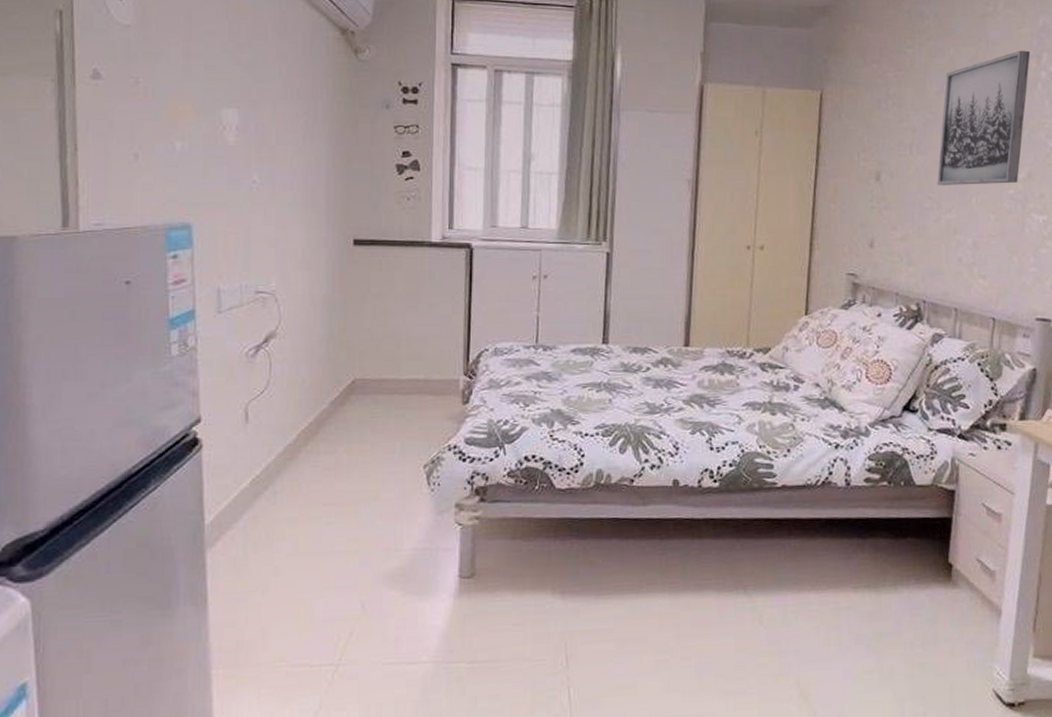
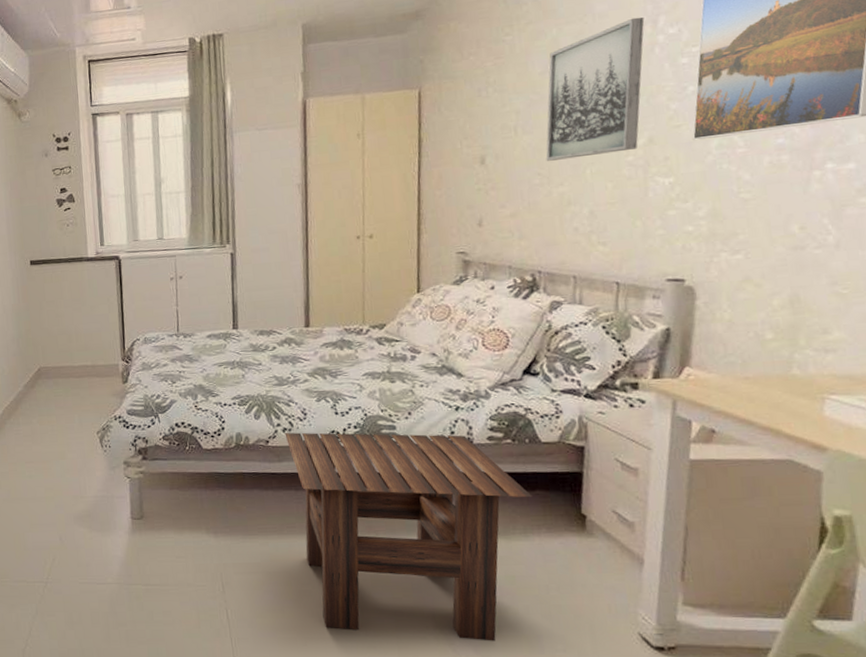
side table: none [653,470,904,708] -> present [285,432,533,641]

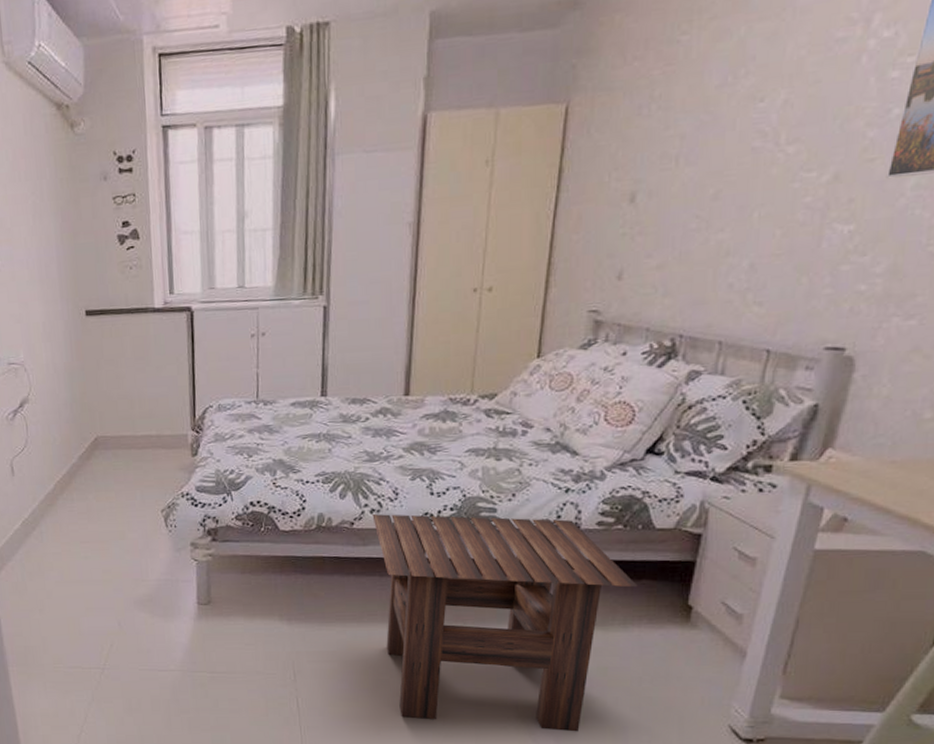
wall art: present [545,16,645,161] -> none [708,13,856,201]

